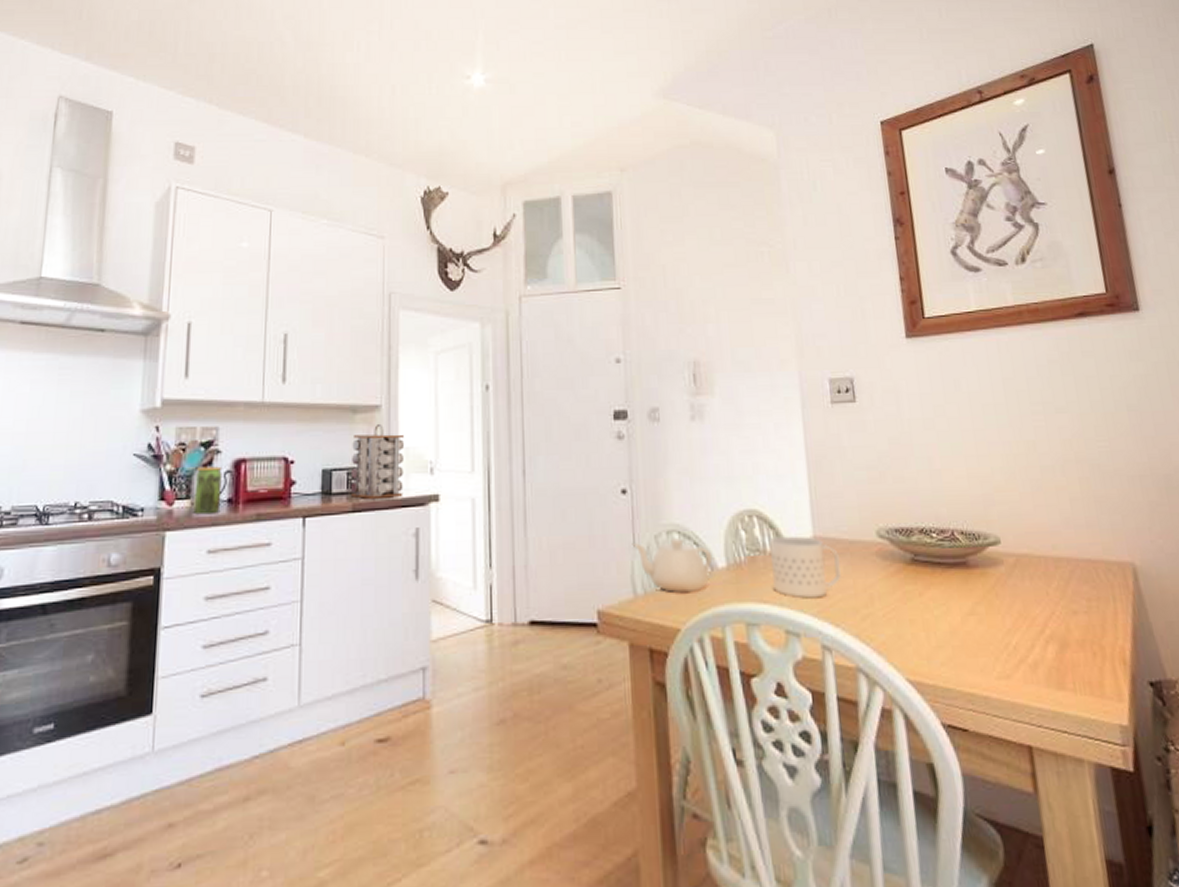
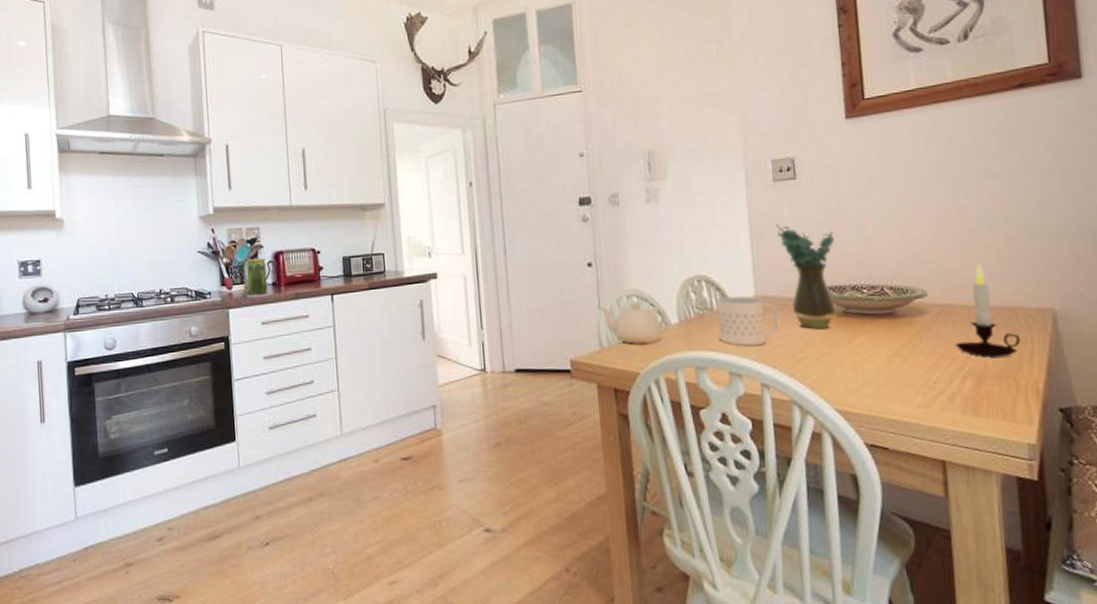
spice rack: present [350,423,405,500] -> none [364,218,408,280]
vase: none [835,453,903,580] -> present [776,224,836,330]
candle: none [1033,506,1103,618] -> present [955,262,1021,357]

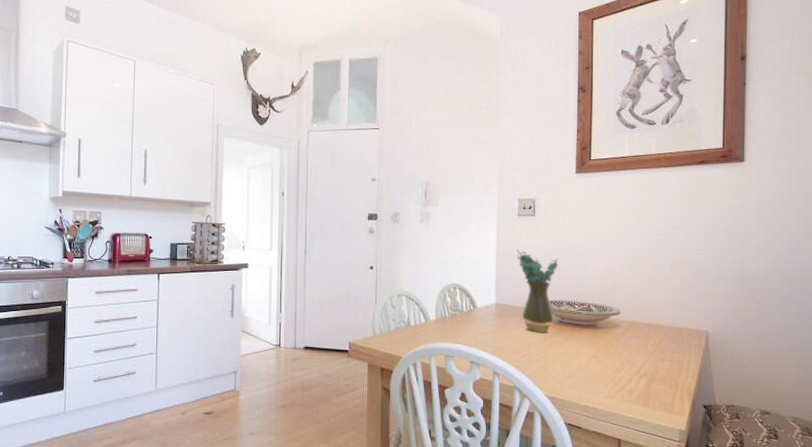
jar: present [246,258,268,296] -> none [86,238,105,269]
spice rack: none [364,218,408,280] -> present [189,214,226,265]
teapot: present [597,301,668,344] -> none [374,300,427,335]
mug: present [715,295,779,347] -> none [465,302,511,342]
candle: present [955,262,1021,357] -> none [636,291,682,364]

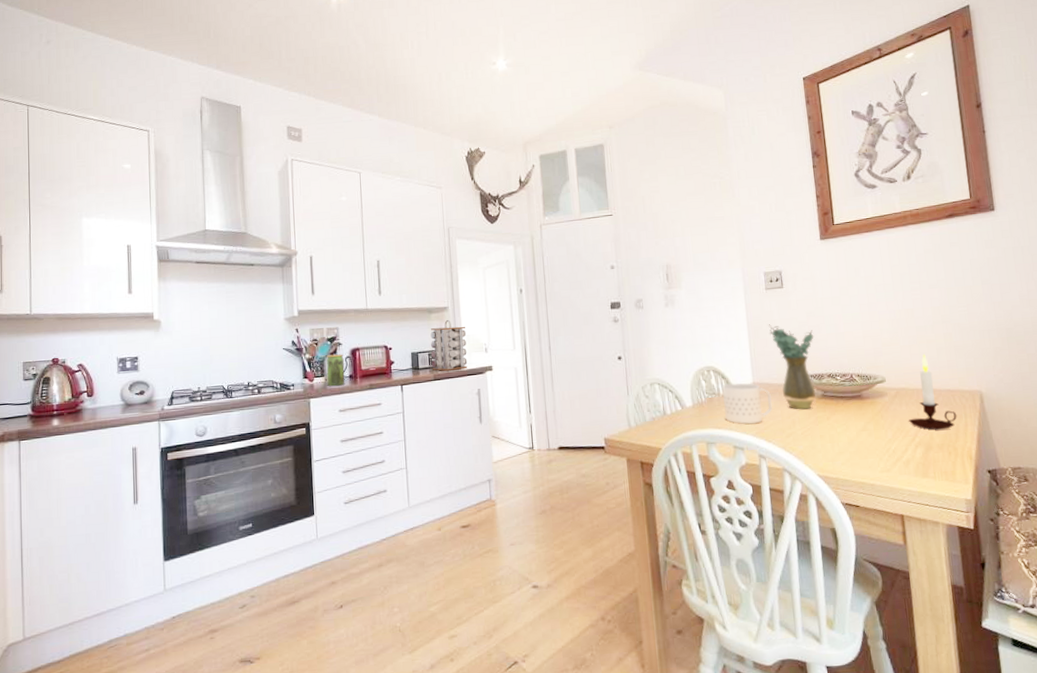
jar: none [86,238,105,269] -> present [326,354,345,387]
mug: none [465,302,511,342] -> present [722,383,772,425]
candle: none [636,291,682,364] -> present [908,354,957,430]

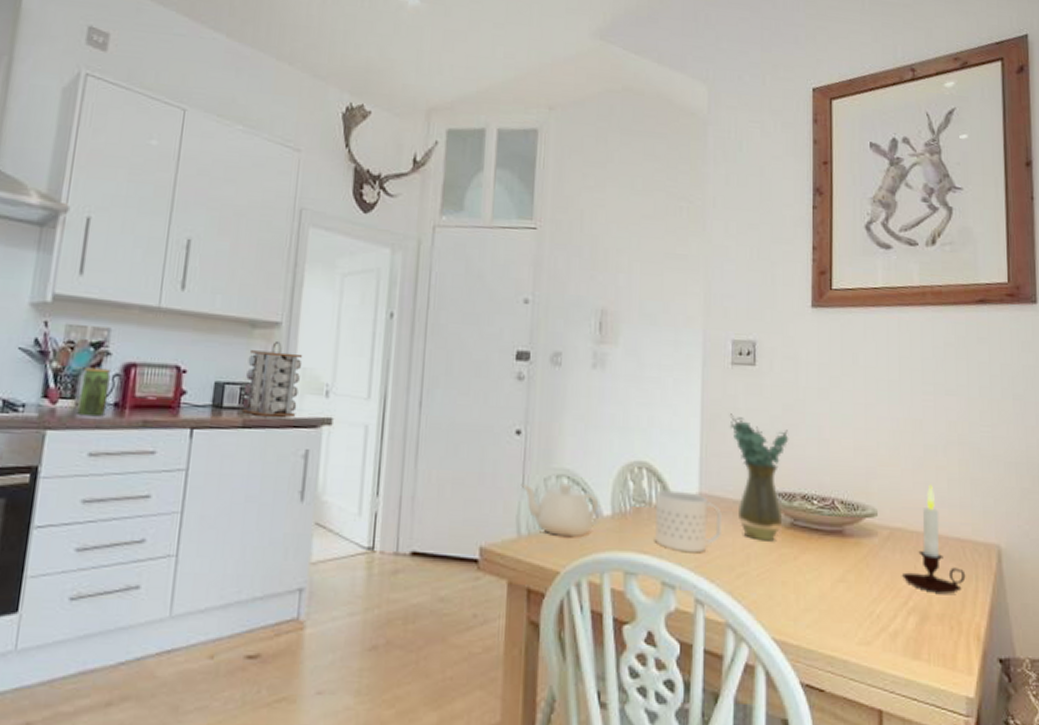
teapot: none [626,388,684,424] -> present [520,483,598,538]

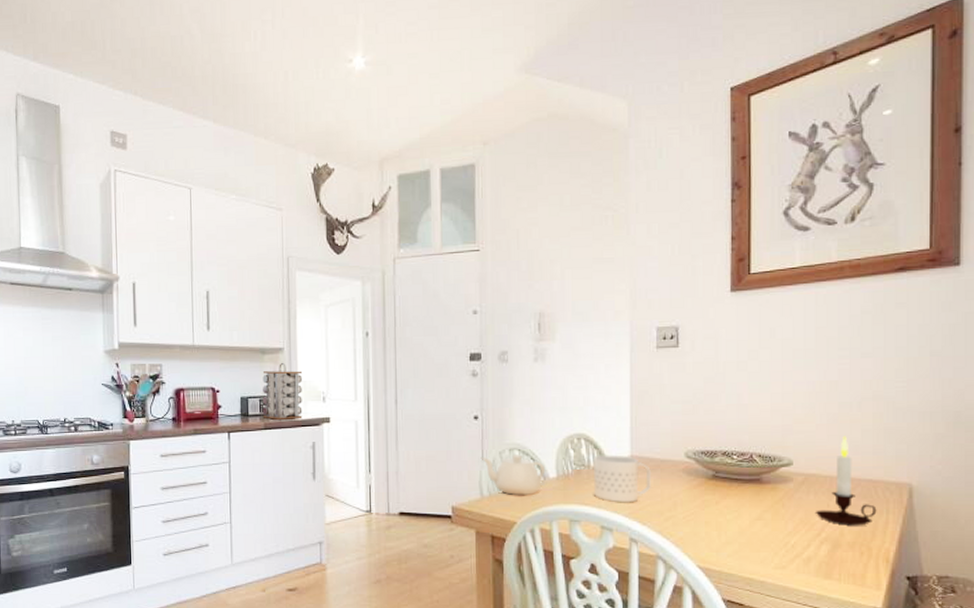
jar: present [77,367,111,417] -> none [147,394,168,429]
vase: present [729,413,789,542] -> none [655,389,711,491]

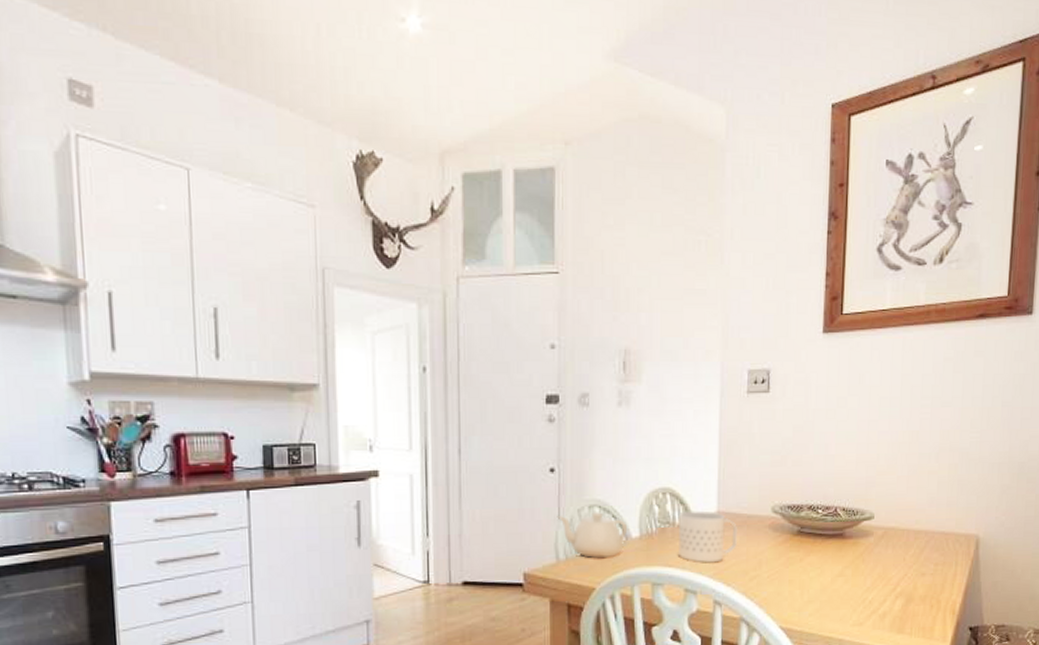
spice rack: present [262,362,303,421] -> none [291,401,344,475]
candle: present [815,436,877,526] -> none [892,487,947,579]

